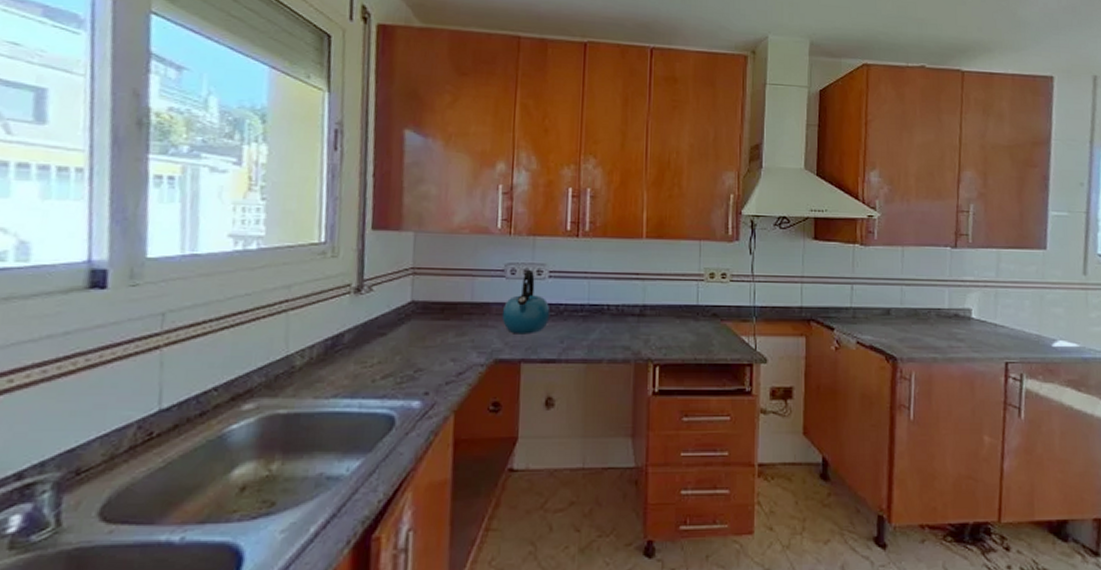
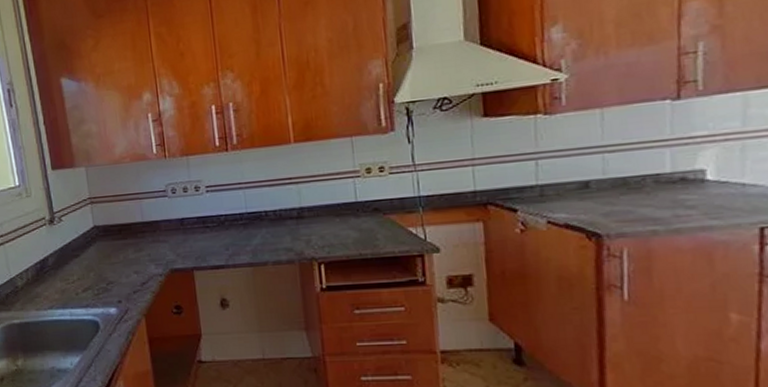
kettle: present [501,270,551,335] -> none [170,188,213,246]

